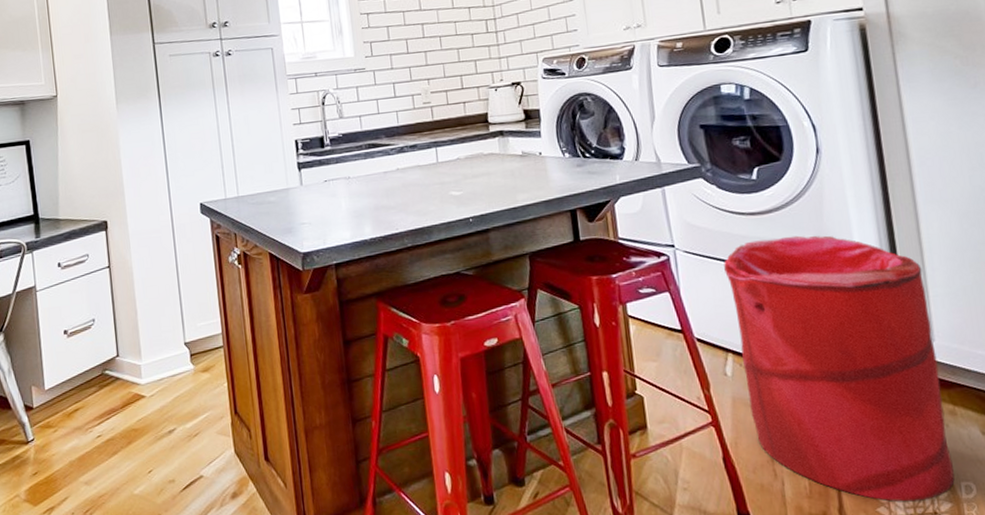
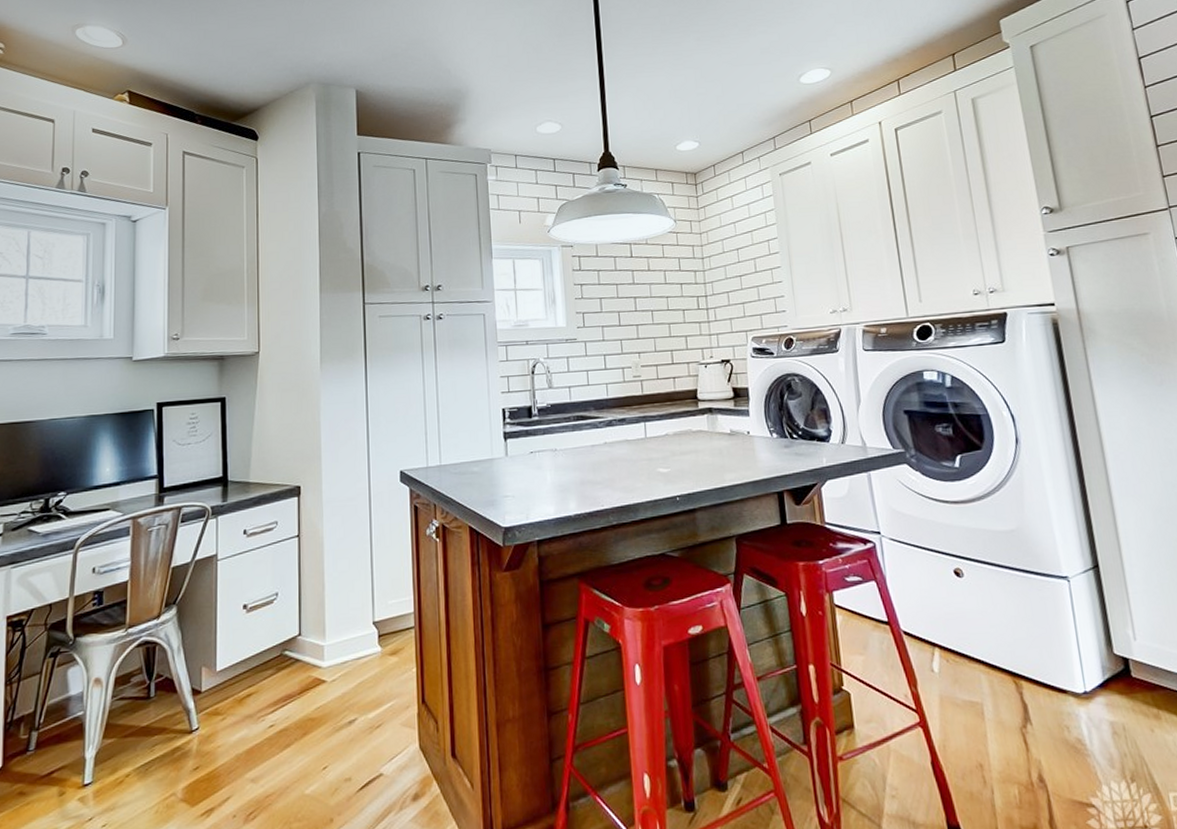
laundry hamper: present [724,235,955,502] -> none [929,526,1163,814]

